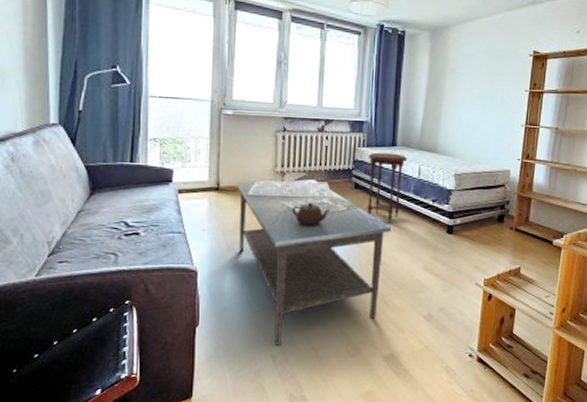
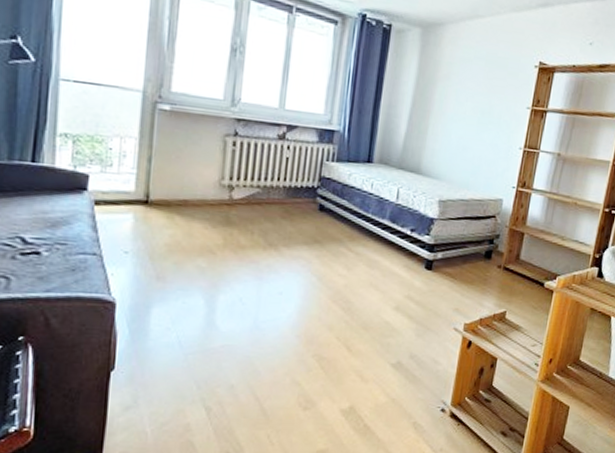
coffee table: present [236,179,391,345] -> none [170,194,360,395]
side table: present [367,152,408,223] -> none [332,168,385,255]

